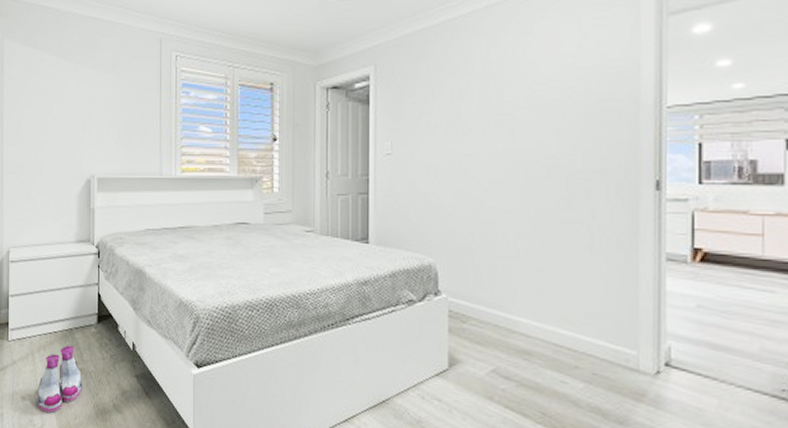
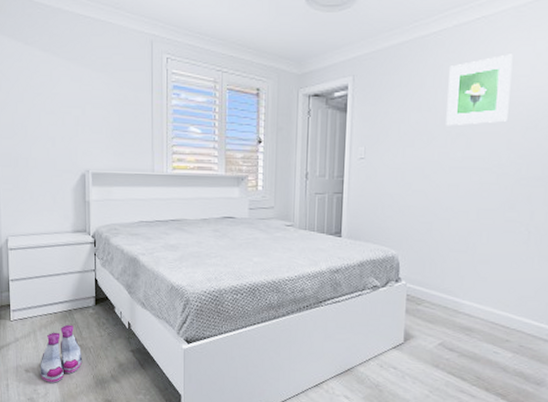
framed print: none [482,33,555,115] -> present [446,54,513,126]

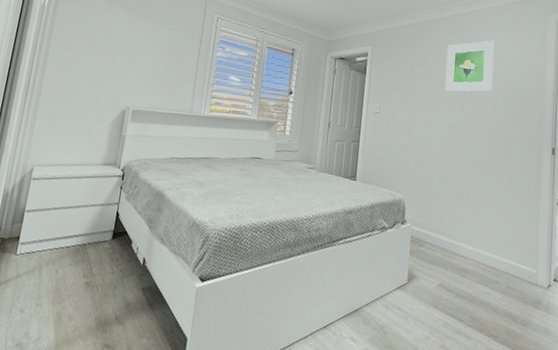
boots: present [40,324,83,383] -> none [36,259,88,326]

